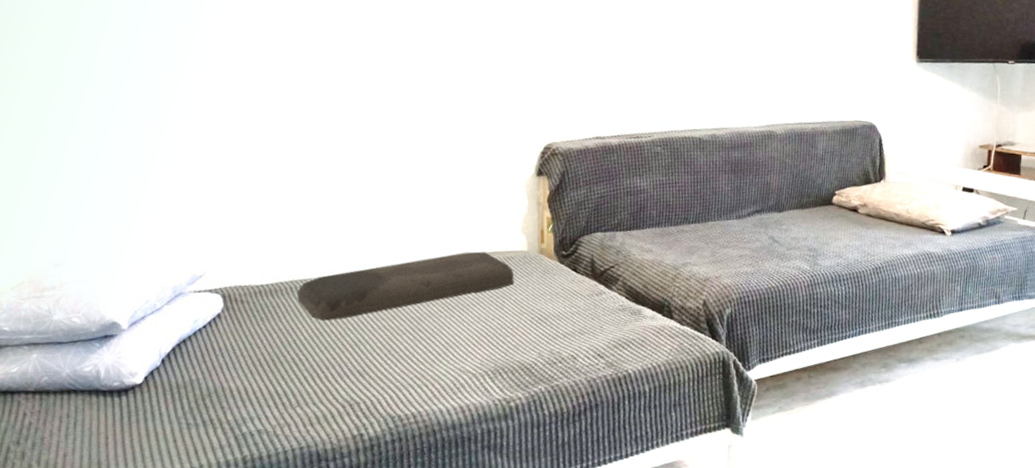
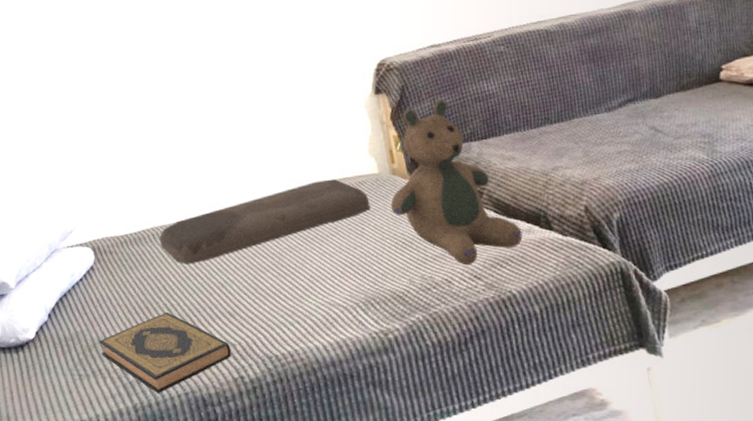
hardback book: none [215,366,354,447] -> present [99,312,231,394]
teddy bear: none [533,189,646,344] -> present [390,100,523,264]

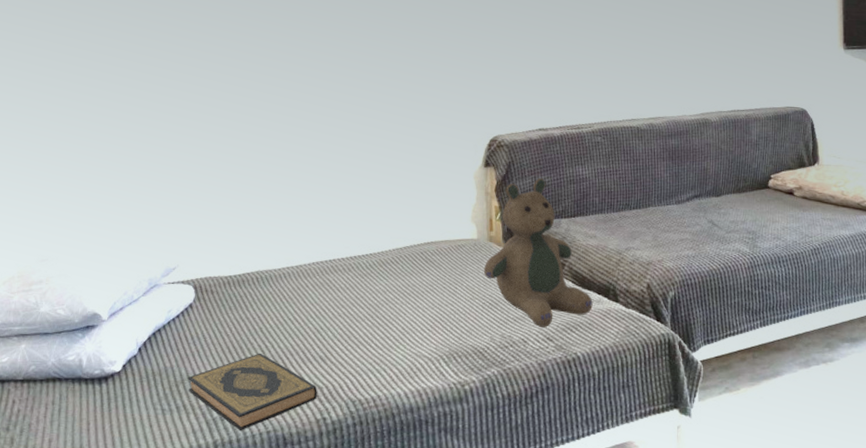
cushion: present [159,179,370,264] -> none [262,240,465,309]

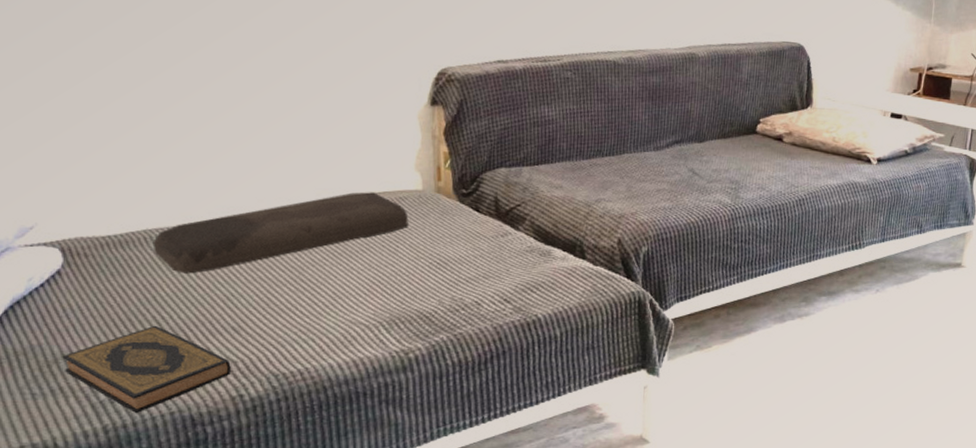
cushion: none [262,240,465,309] -> present [152,192,408,274]
teddy bear: present [483,178,593,327] -> none [430,119,557,288]

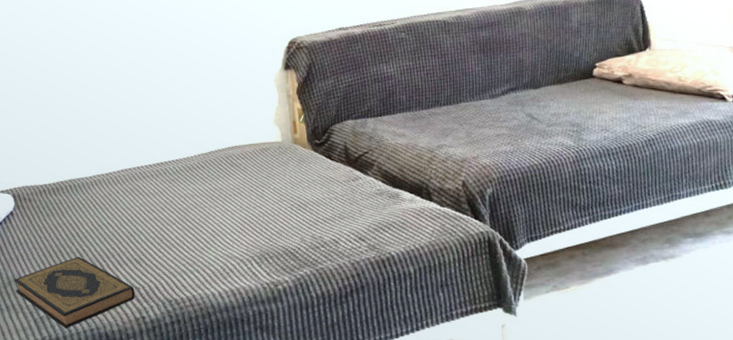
cushion: present [152,192,408,274] -> none [76,145,271,214]

